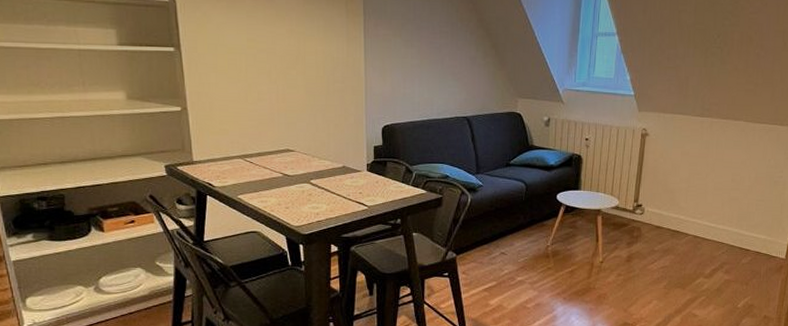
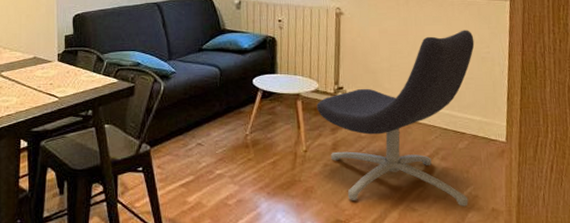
lounge chair: none [615,155,770,314] -> present [317,30,475,206]

